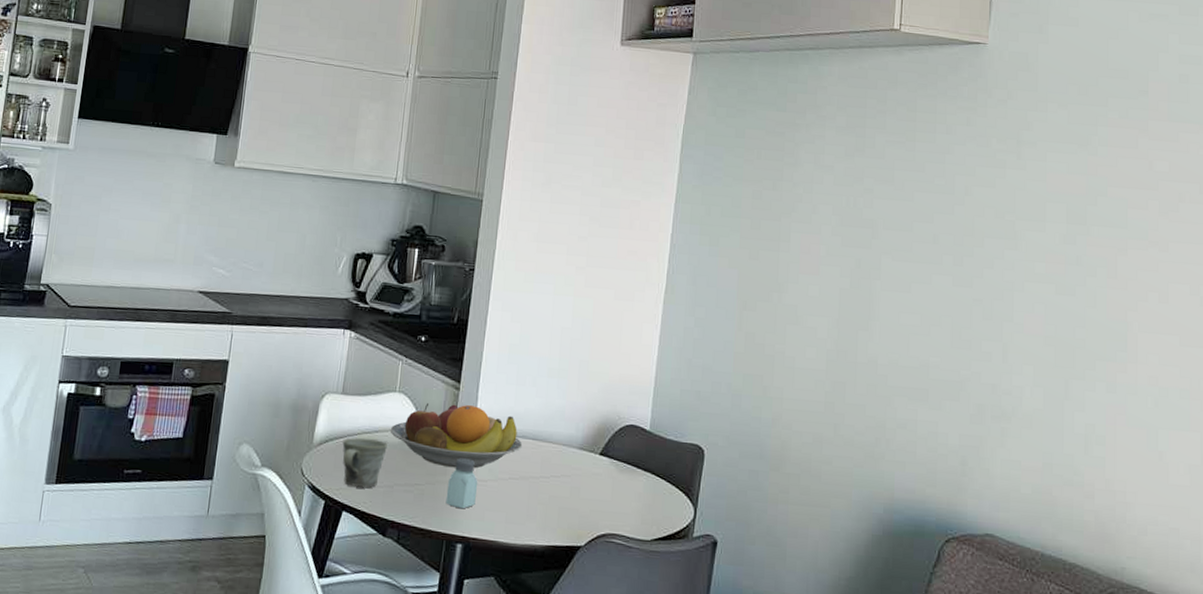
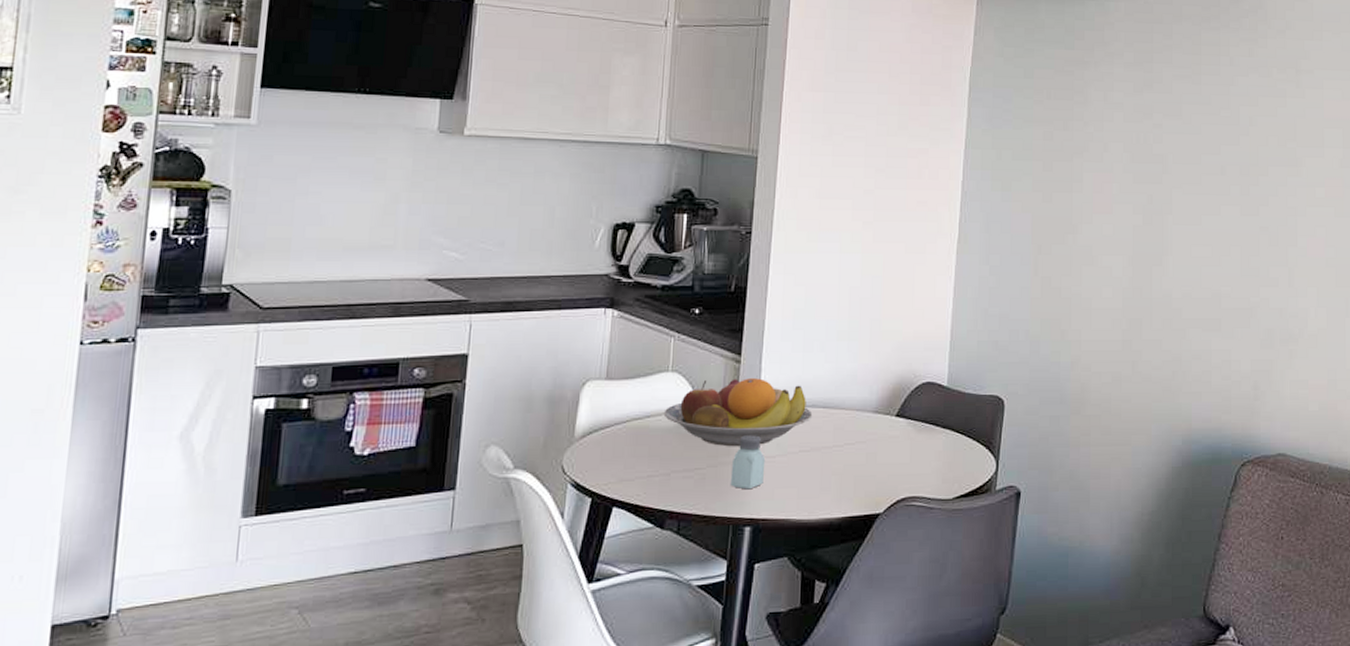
mug: present [342,438,387,488] -> none [609,426,661,479]

